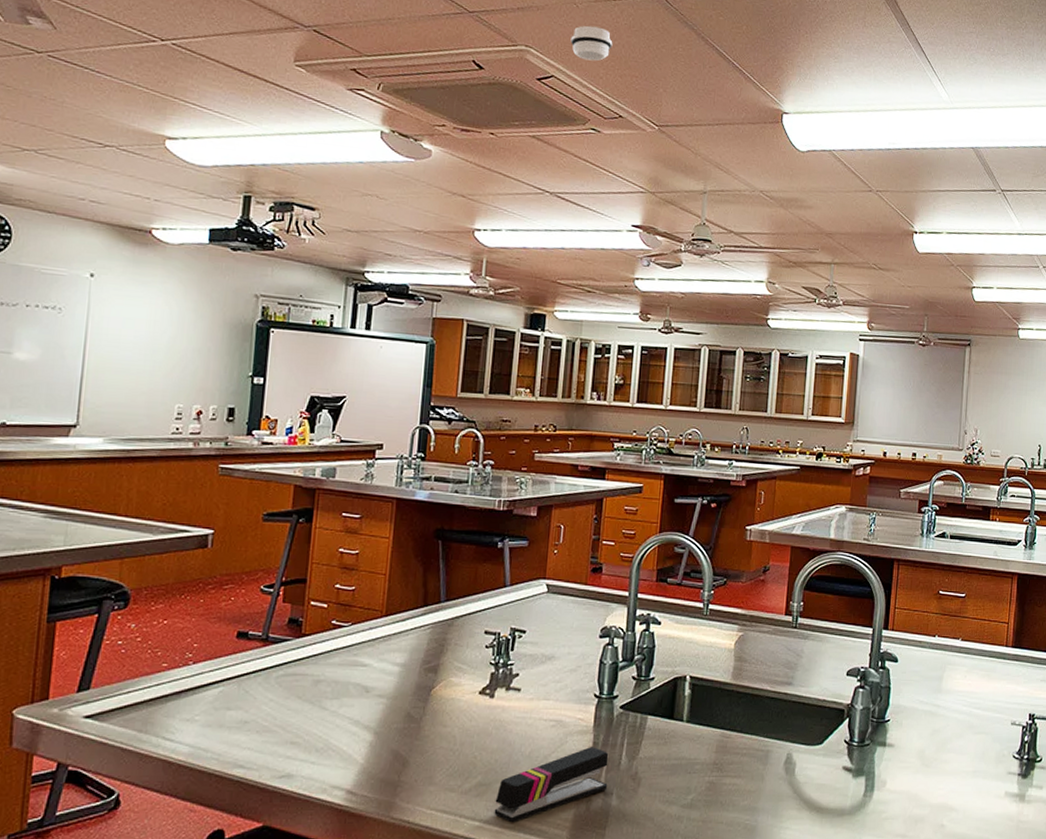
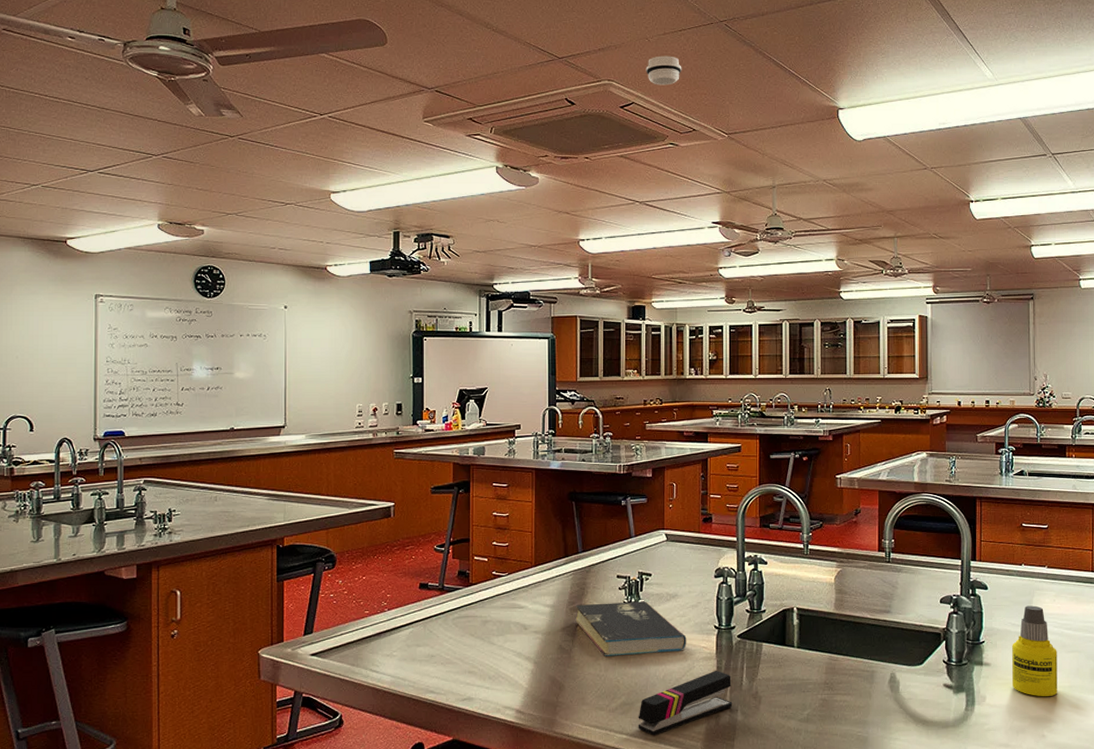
book: none [429,662,561,727] -> present [575,601,687,656]
bottle: none [915,681,964,783] -> present [1012,605,1058,697]

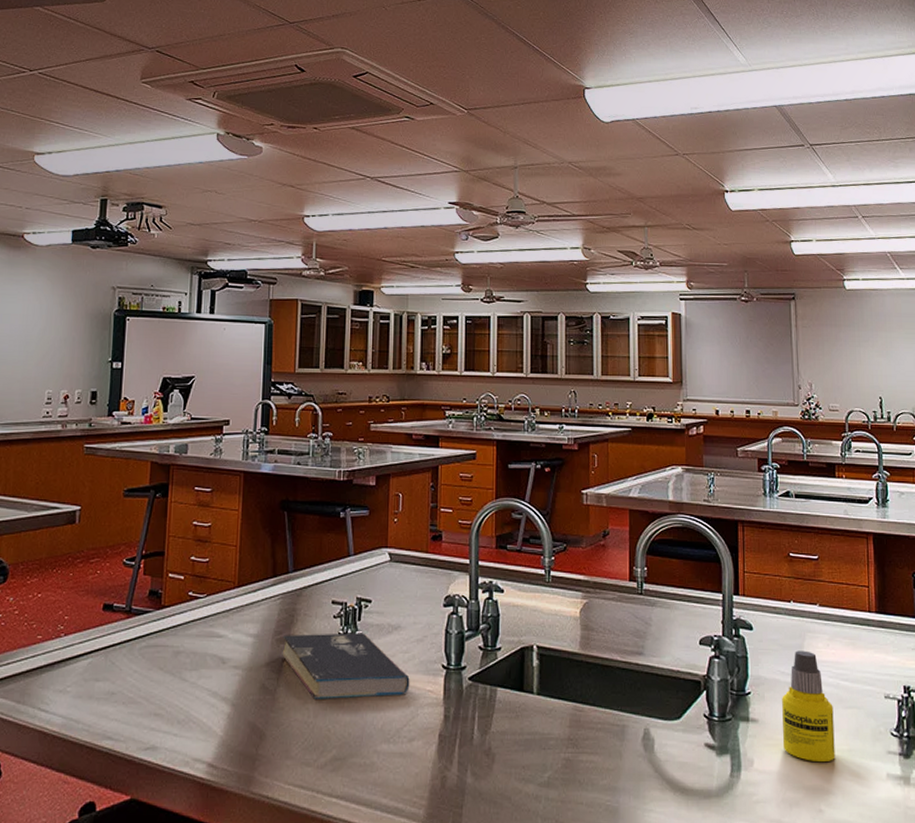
stapler: present [638,671,733,736] -> none [350,720,462,800]
smoke detector: present [646,55,682,86] -> none [381,25,420,56]

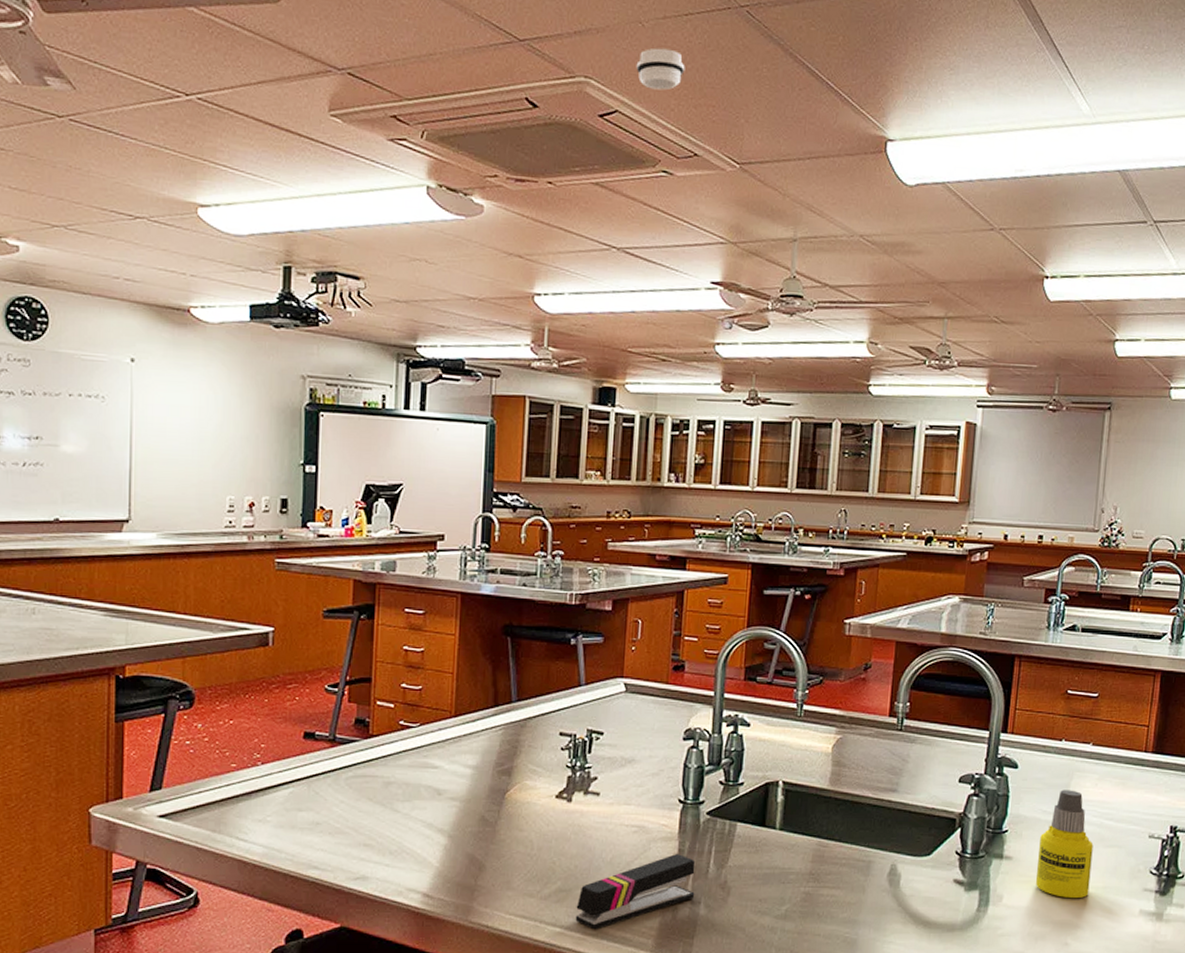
book: present [282,633,410,699] -> none [503,765,643,832]
stapler: none [350,720,462,800] -> present [575,854,696,930]
smoke detector: none [381,25,420,56] -> present [636,47,685,91]

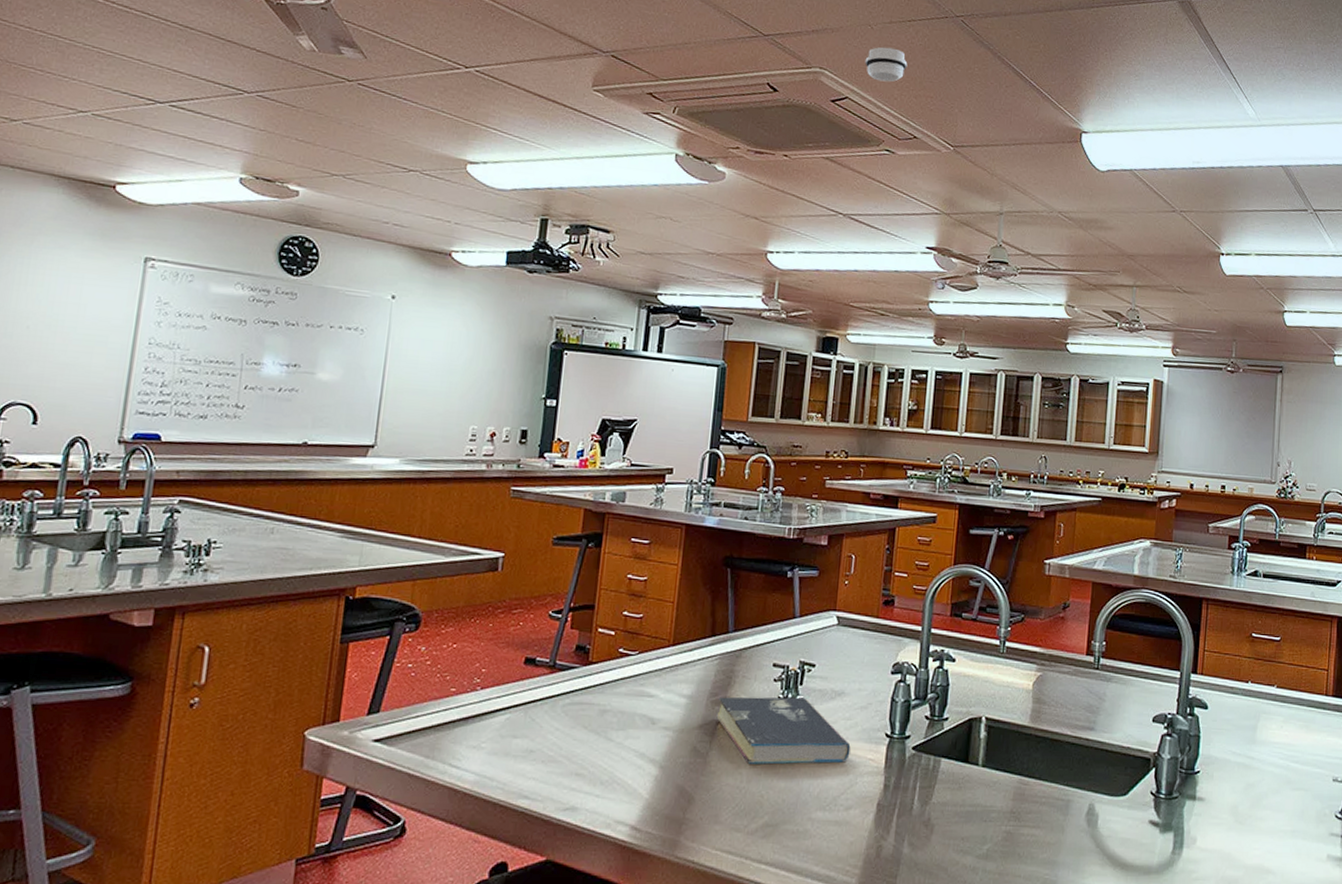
book: none [503,765,643,832] -> present [716,697,851,765]
stapler: present [575,854,696,930] -> none [781,789,900,867]
bottle: present [1036,790,1093,899] -> none [1228,731,1281,843]

